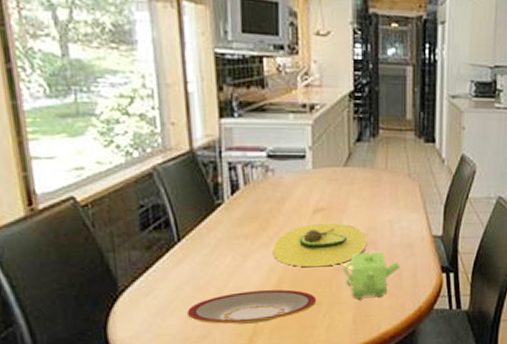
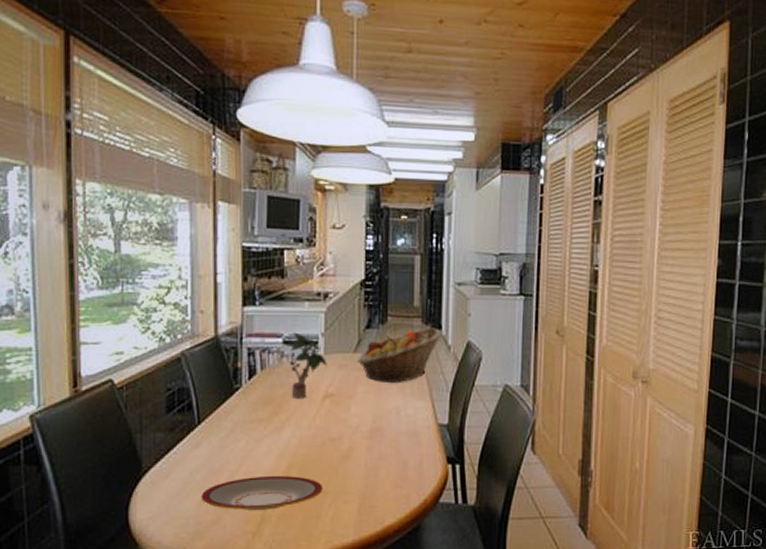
avocado: present [272,222,367,268] -> none [283,408,374,454]
potted plant: none [274,146,316,213] -> present [289,332,327,398]
teapot: present [344,252,401,299] -> none [350,440,406,489]
fruit basket: none [349,141,436,197] -> present [358,327,442,384]

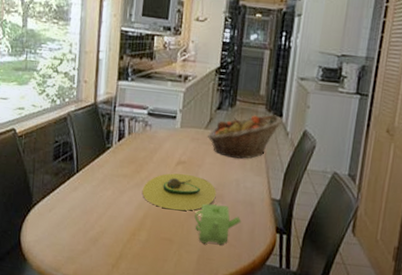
plate: present [200,475,324,510] -> none [74,220,171,249]
avocado: none [283,408,374,454] -> present [142,173,217,211]
potted plant: present [289,332,327,398] -> none [151,106,182,162]
teapot: none [350,440,406,489] -> present [194,203,241,245]

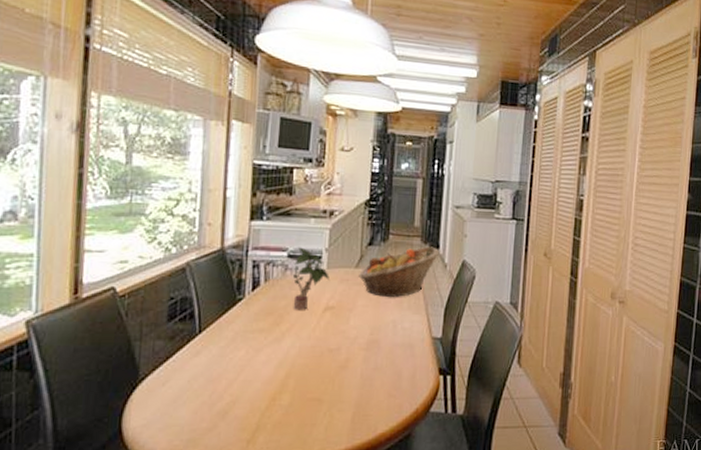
avocado: present [142,173,217,211] -> none [282,320,371,364]
potted plant: none [151,106,182,162] -> present [292,247,329,310]
teapot: present [194,203,241,245] -> none [347,352,401,398]

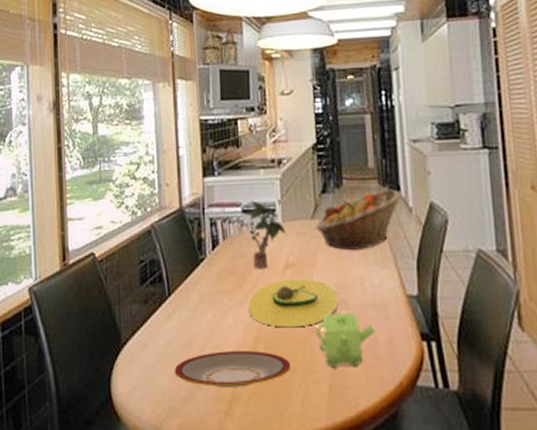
plate: none [197,384,320,418] -> present [174,350,292,387]
avocado: none [282,320,371,364] -> present [248,278,338,328]
teapot: none [347,352,401,398] -> present [316,313,375,367]

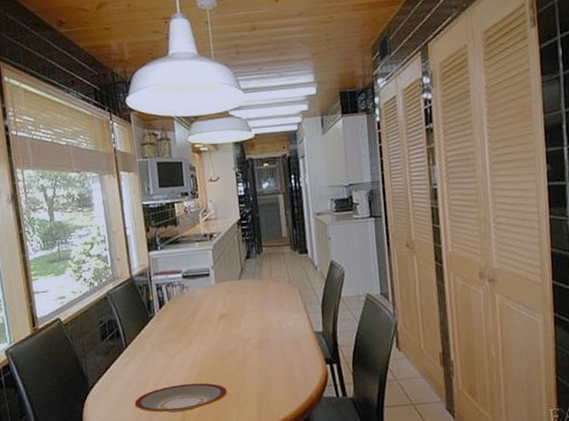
potted plant: present [248,200,286,269] -> none [188,268,219,321]
avocado: present [248,278,338,328] -> none [191,326,262,364]
fruit basket: present [316,189,402,251] -> none [242,252,309,302]
teapot: present [316,313,375,367] -> none [246,348,291,390]

